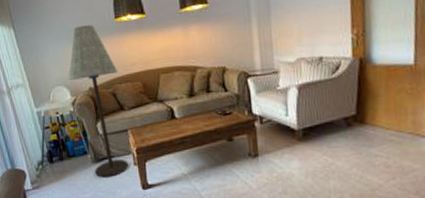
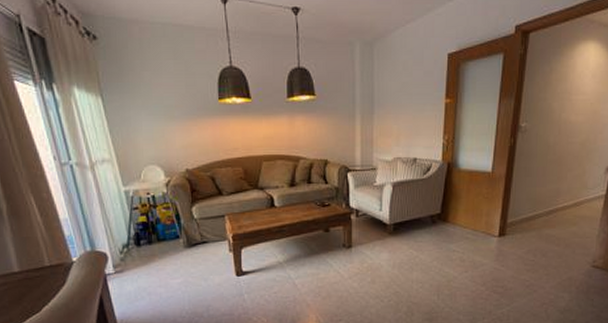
floor lamp: present [68,25,128,178] -> none [163,103,223,263]

